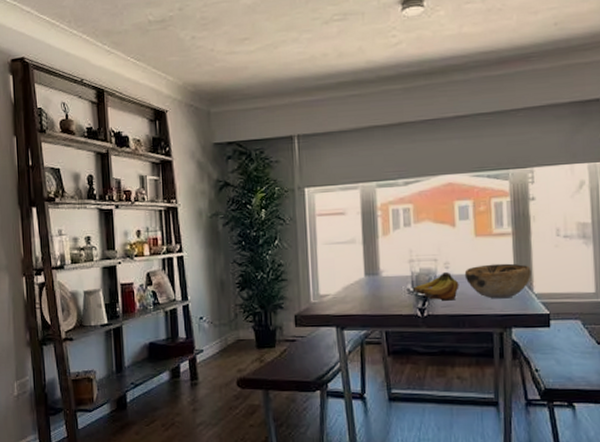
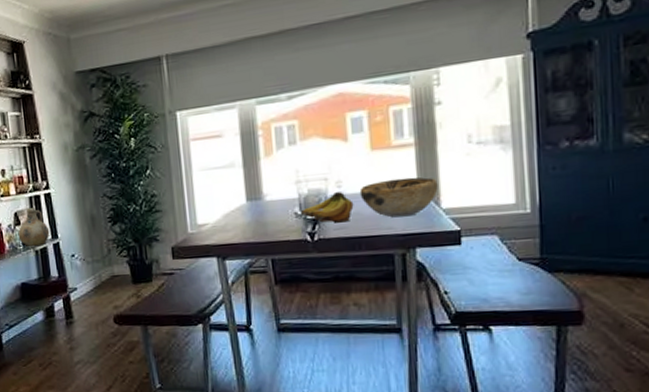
ceramic jug: none [149,269,180,308] -> present [18,208,50,247]

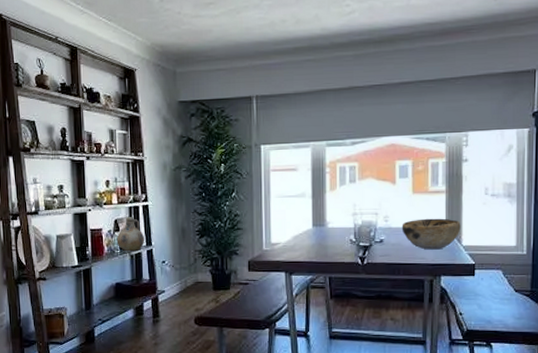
fruit: present [300,192,354,223] -> none [354,225,397,251]

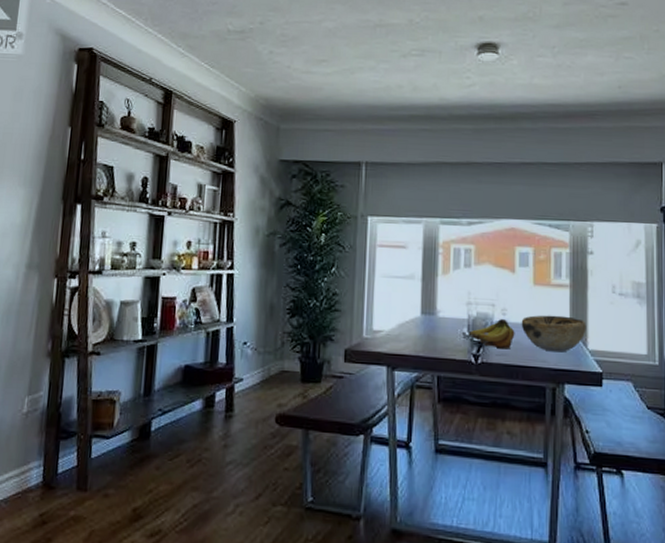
ceramic jug: present [116,217,145,252] -> none [191,286,226,328]
fruit: none [354,225,397,251] -> present [468,319,515,349]

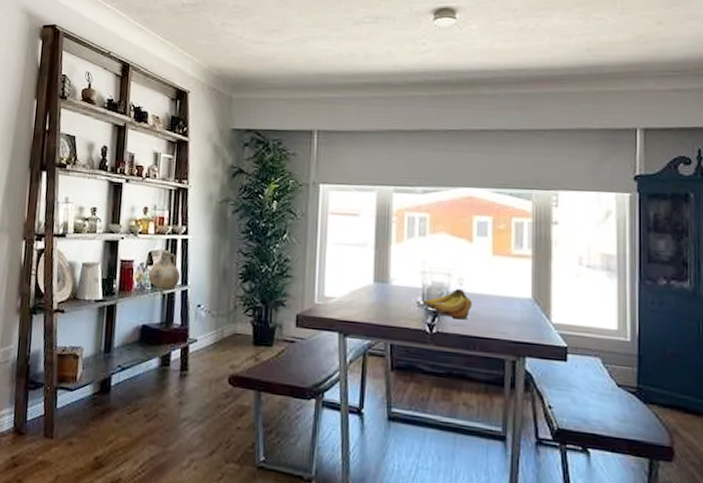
ceramic jug: none [191,286,226,328] -> present [148,250,181,290]
decorative bowl: present [521,315,586,353] -> none [479,286,550,325]

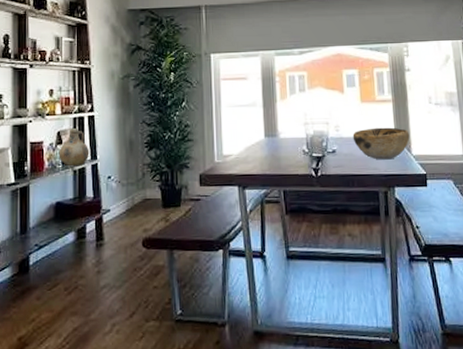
fruit: present [422,289,472,320] -> none [307,135,349,162]
decorative bowl: none [479,286,550,325] -> present [352,127,410,160]

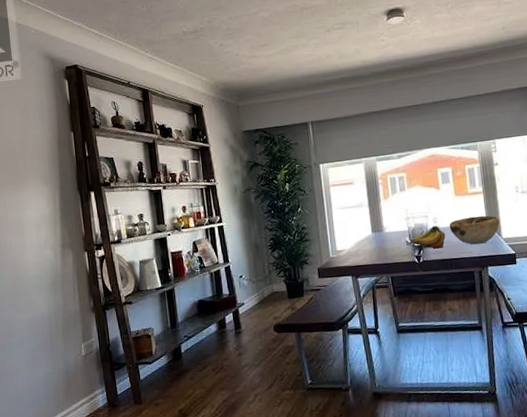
ceramic jug: present [59,128,90,167] -> none [196,238,222,270]
fruit: none [307,135,349,162] -> present [410,226,446,249]

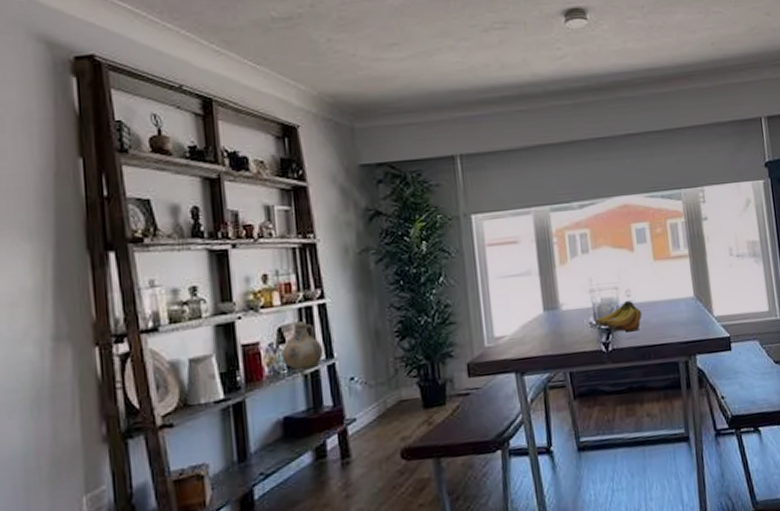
ceramic jug: none [196,238,222,270] -> present [281,321,324,371]
decorative bowl: present [449,215,500,244] -> none [646,286,710,325]

